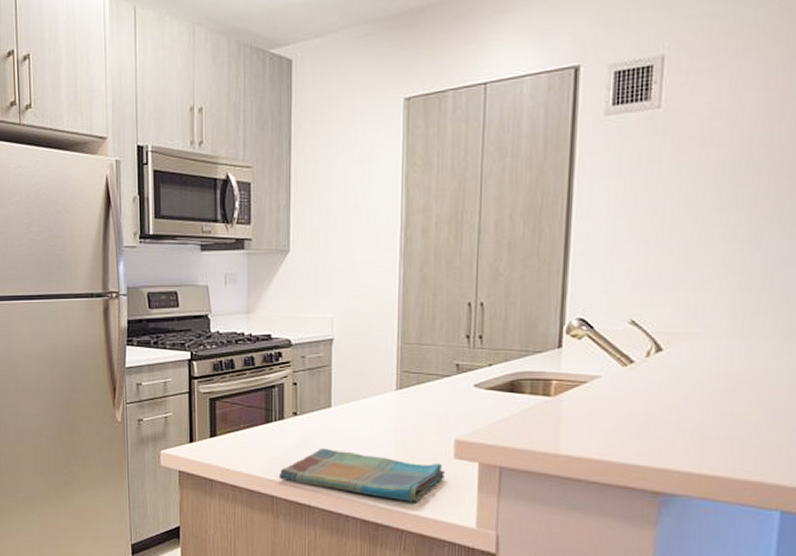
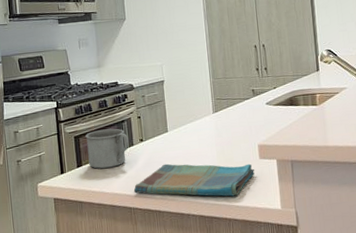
mug: none [223,394,278,443] -> present [85,128,129,169]

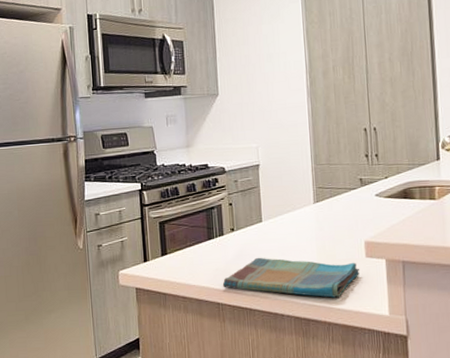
mug: present [85,128,129,169] -> none [171,215,219,259]

